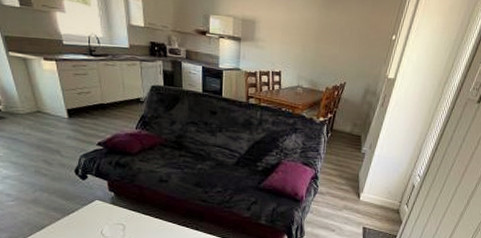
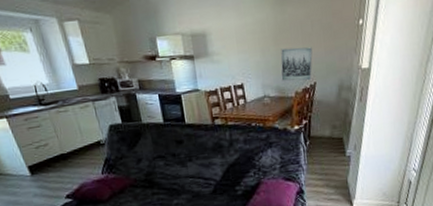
wall art: none [315,47,347,80] -> present [280,47,313,82]

